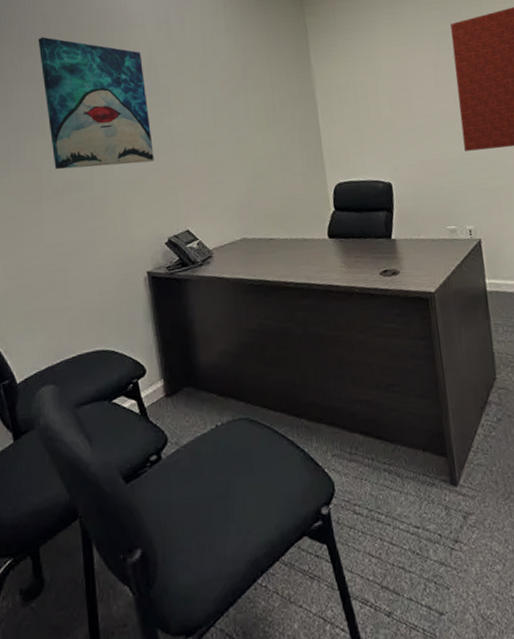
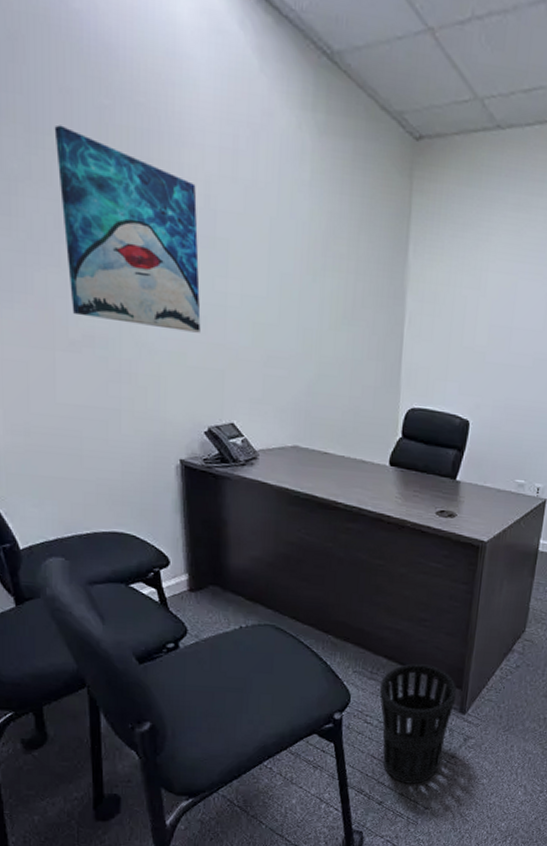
wastebasket: none [362,434,445,584] -> present [380,663,457,784]

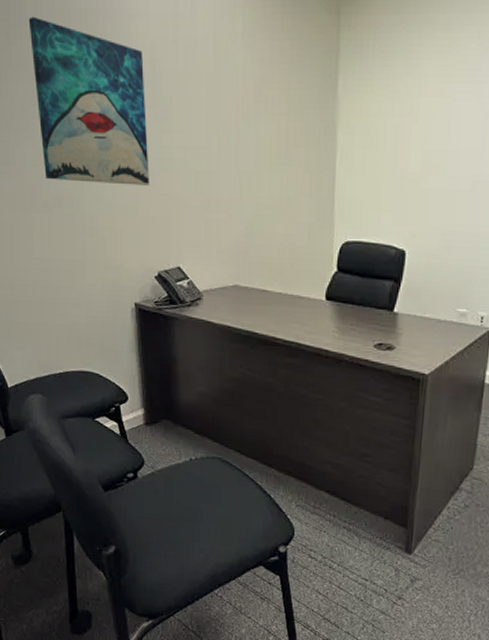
wastebasket: present [380,663,457,784] -> none [323,499,402,623]

